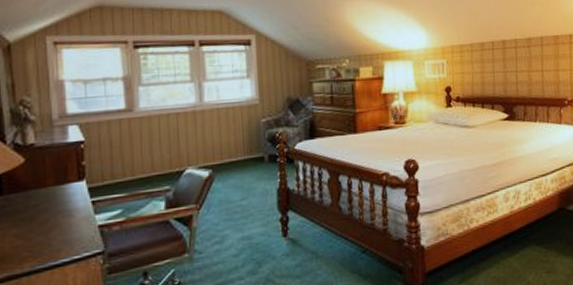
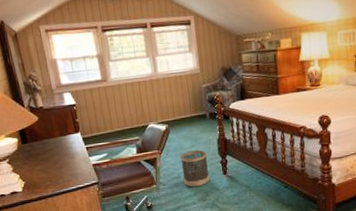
wastebasket: none [226,203,265,256] -> present [180,150,210,188]

